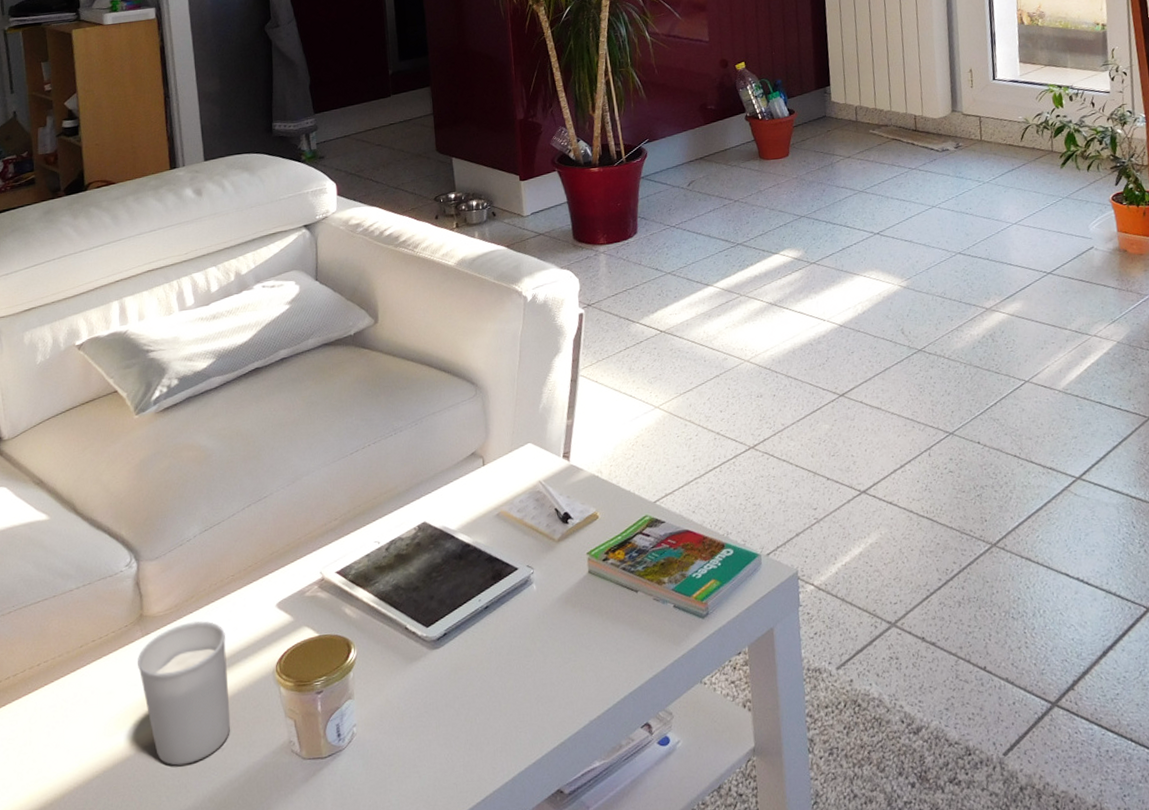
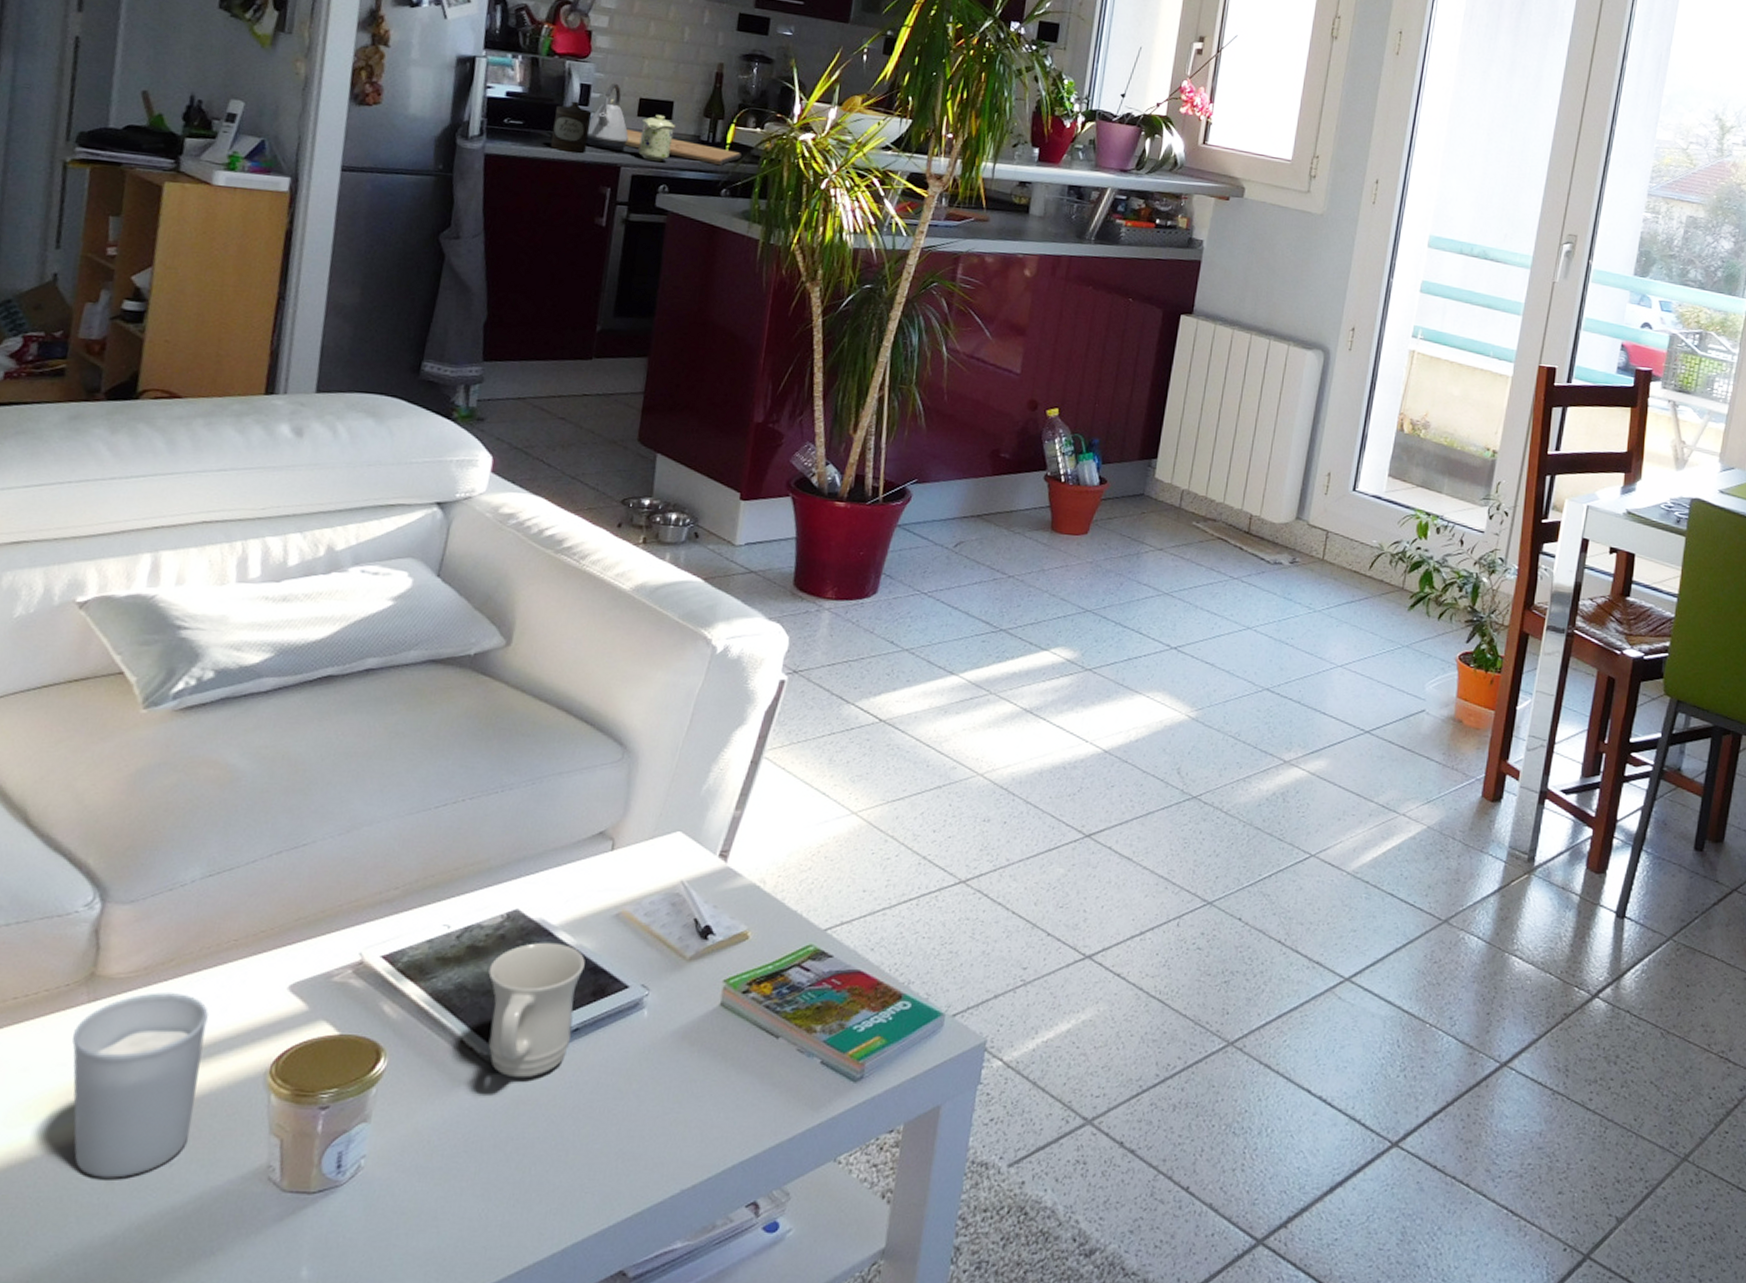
mug: none [414,542,484,651] -> present [488,942,585,1079]

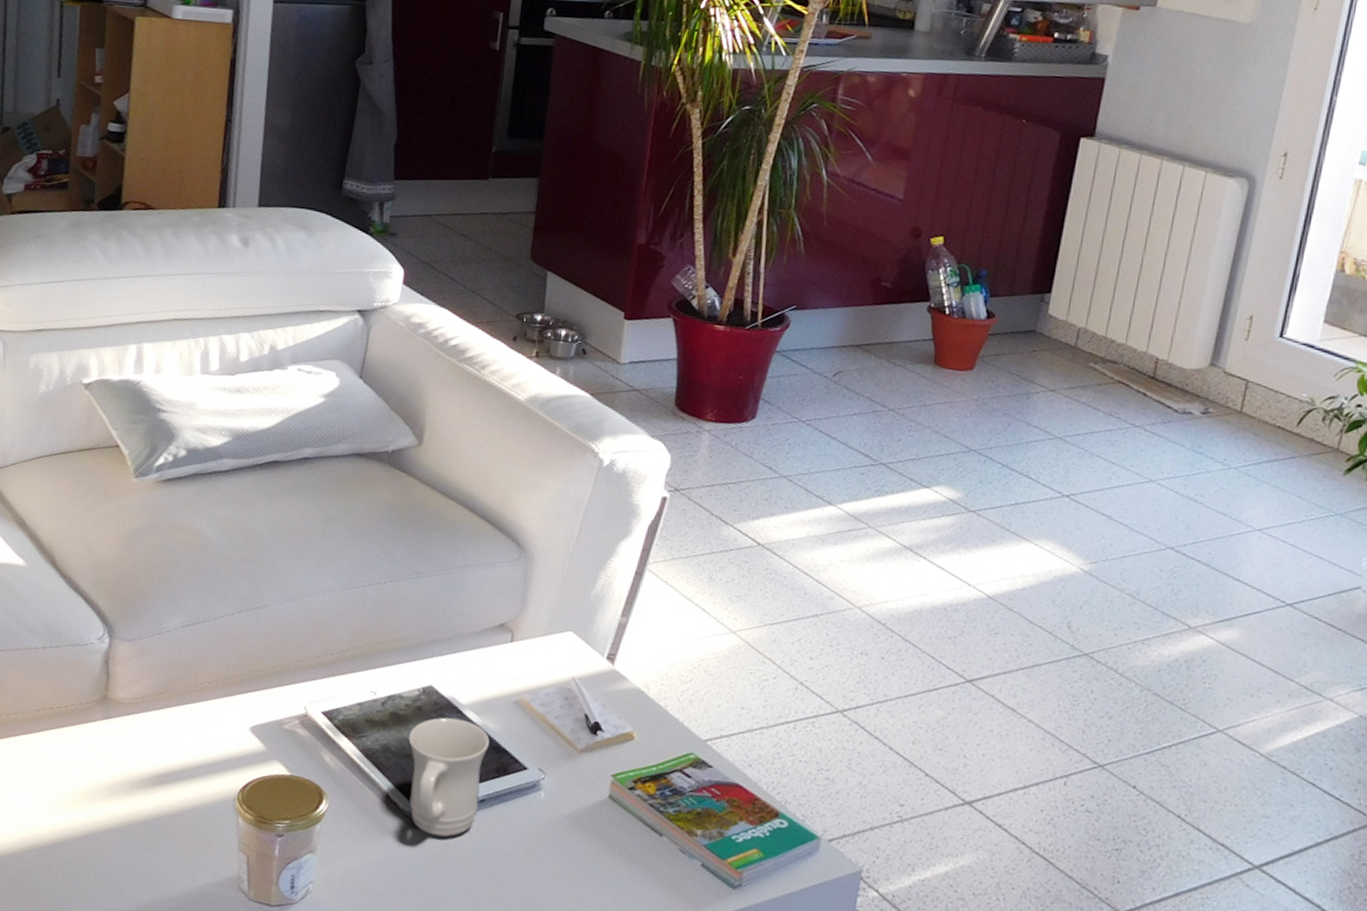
candle holder: present [72,993,209,1179] -> none [92,718,190,867]

